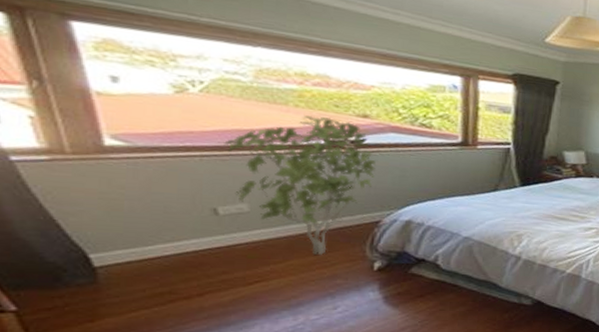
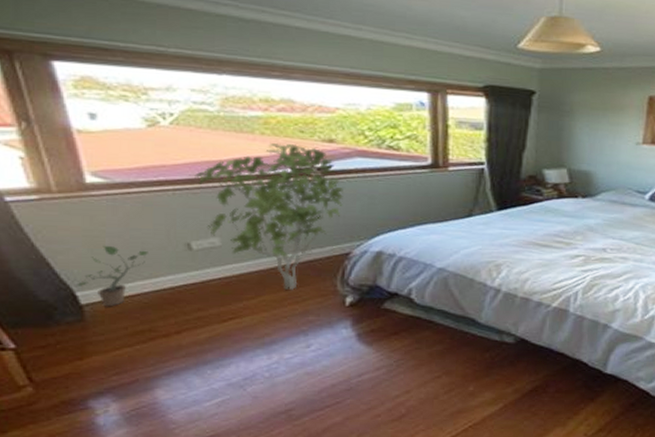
potted plant: none [90,209,171,270] -> present [77,246,148,307]

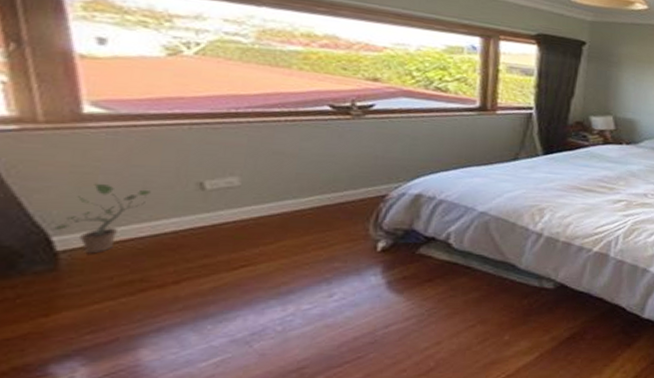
shrub: present [195,143,343,291] -> none [217,79,385,235]

